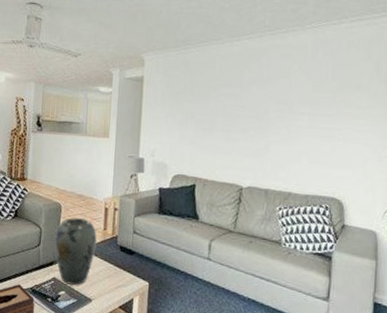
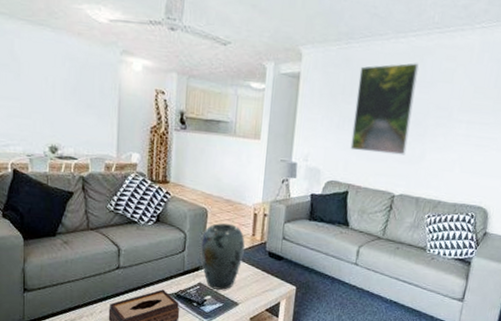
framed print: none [194,62,254,148] -> present [350,63,419,156]

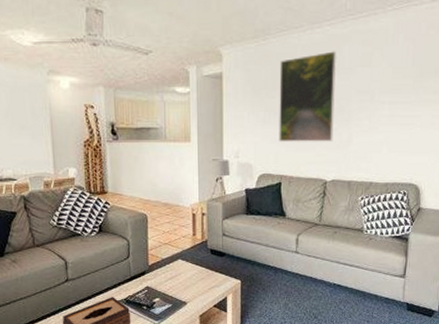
vase: present [200,223,245,290] -> none [143,227,187,291]

